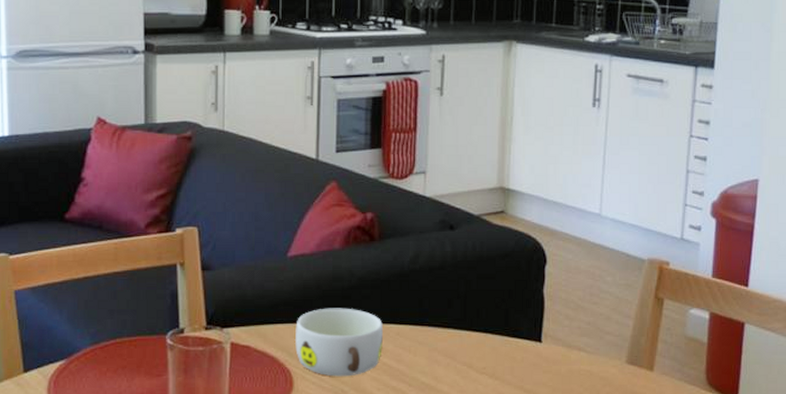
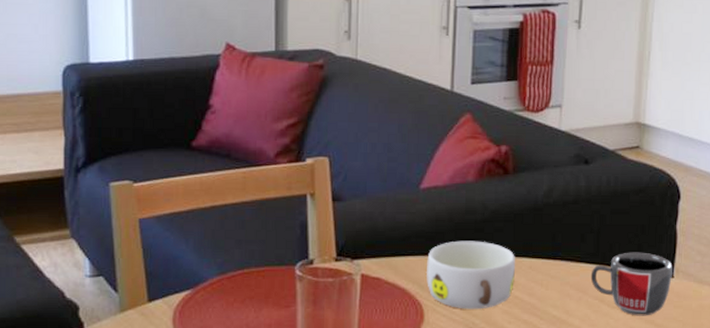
mug: none [458,317,540,382] -> present [590,252,673,316]

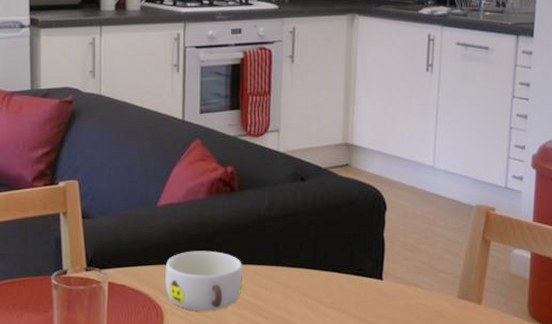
mug: present [590,252,673,316] -> none [309,258,382,315]

